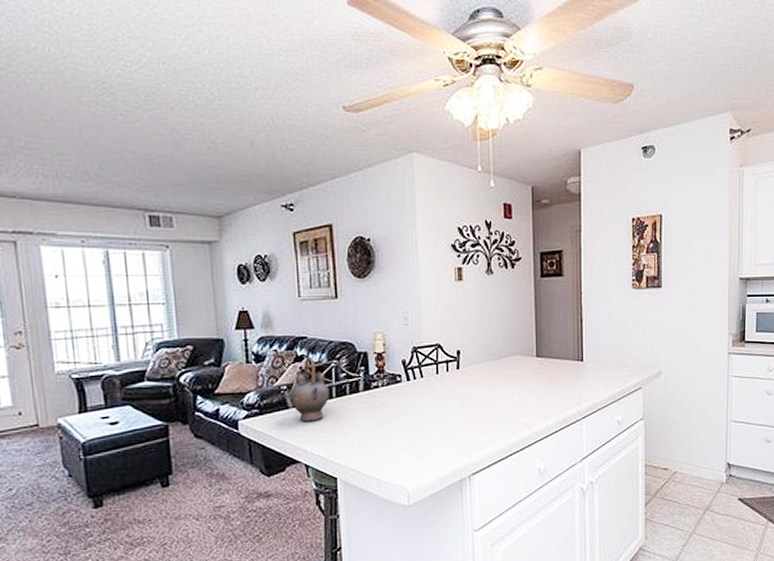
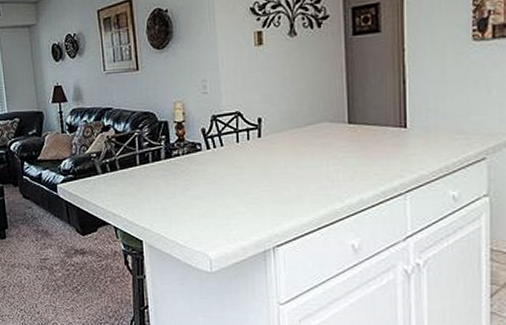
teapot: present [290,356,329,421] -> none [99,126,134,186]

